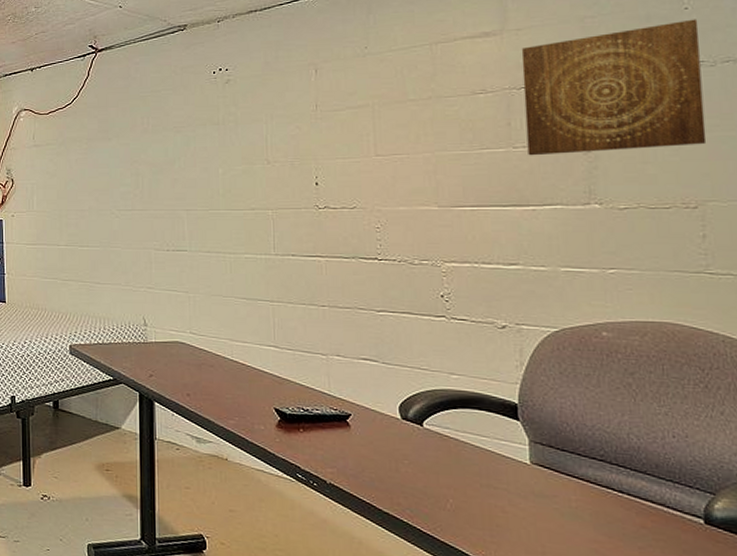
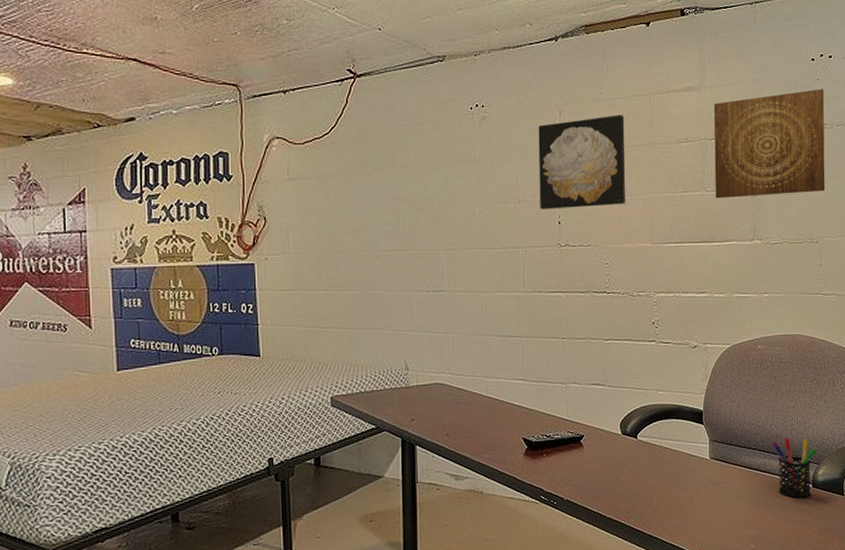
wall art: none [290,68,401,170] -> present [538,115,626,209]
pen holder: none [631,452,710,536] -> present [772,437,817,498]

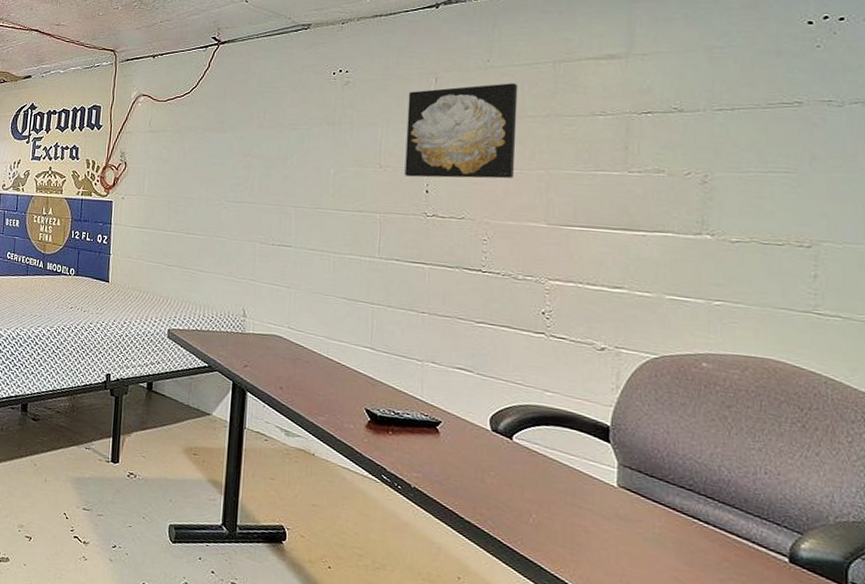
wall art: present [713,89,825,199] -> none [643,58,829,185]
pen holder: present [772,437,817,498] -> none [720,486,799,574]

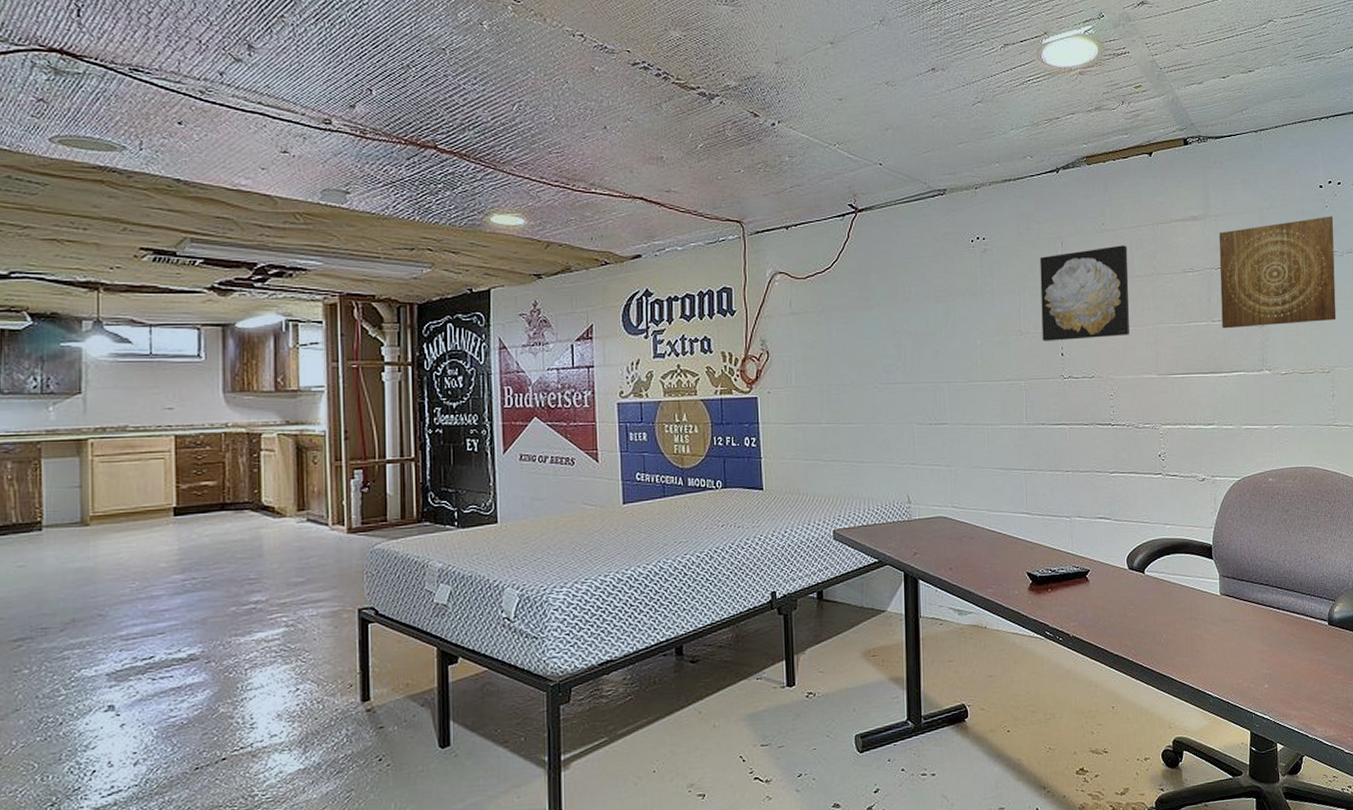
wall art: none [643,58,829,185] -> present [1218,216,1337,329]

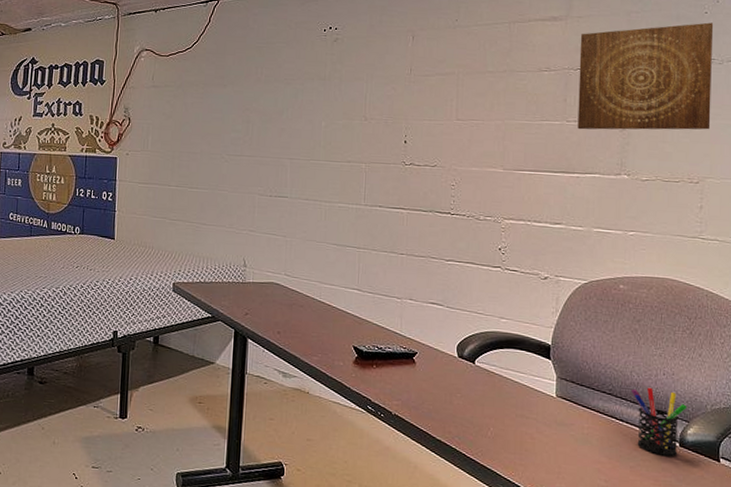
wall art: present [1040,245,1130,341] -> none [386,41,481,129]
pen holder: none [1285,573,1332,636] -> present [632,387,687,456]

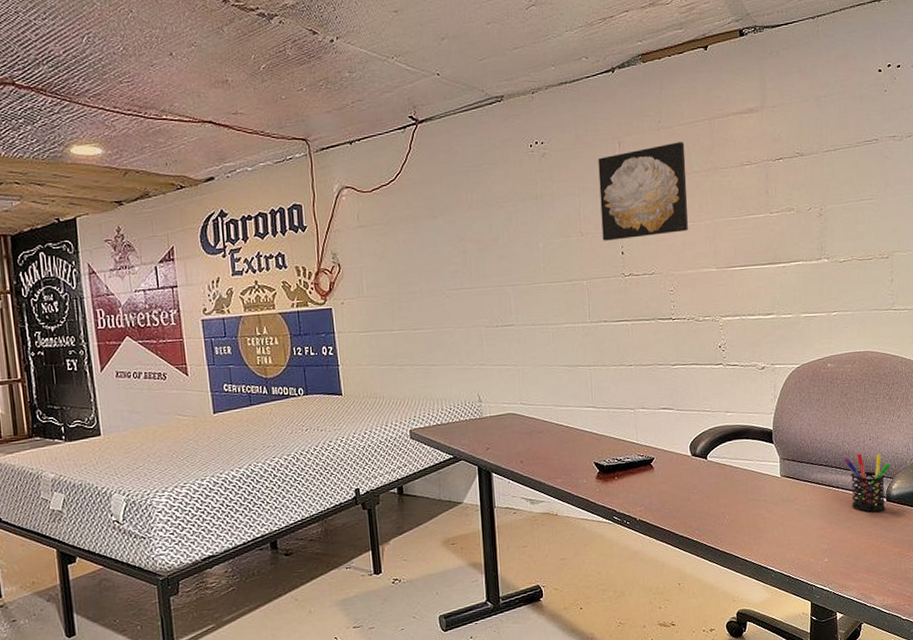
wall art: none [386,41,481,129] -> present [598,142,688,241]
wall art: present [577,22,714,130] -> none [776,100,896,220]

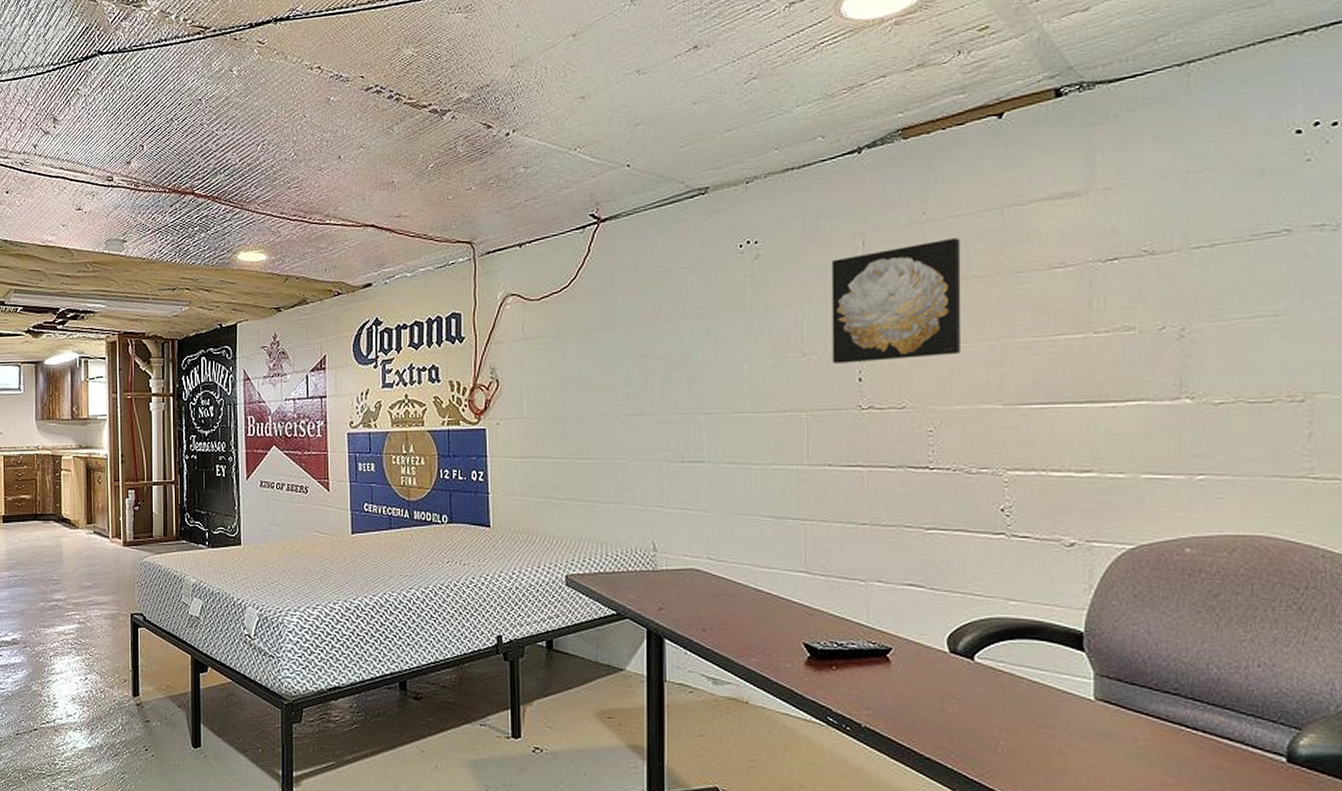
pen holder: present [844,453,891,512] -> none [1209,684,1297,776]

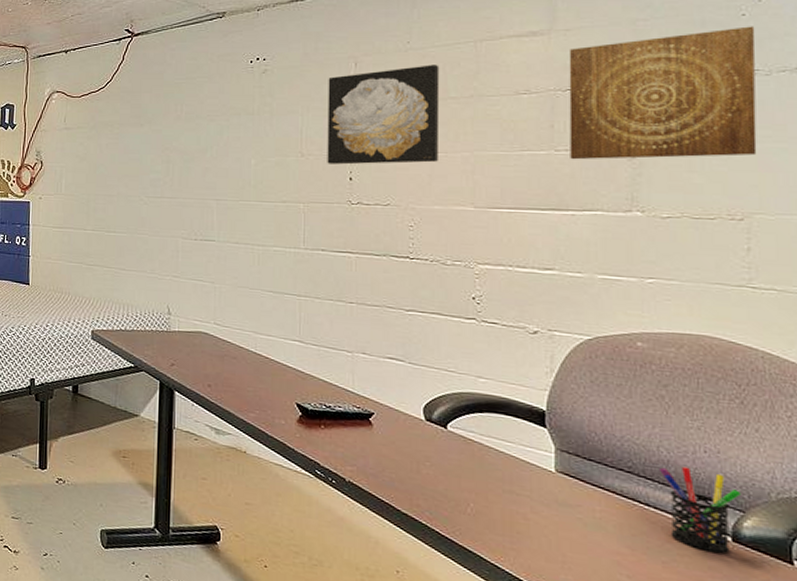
wall art: none [1109,173,1322,343] -> present [569,26,757,160]
pen holder: none [1209,684,1297,776] -> present [660,466,741,553]

